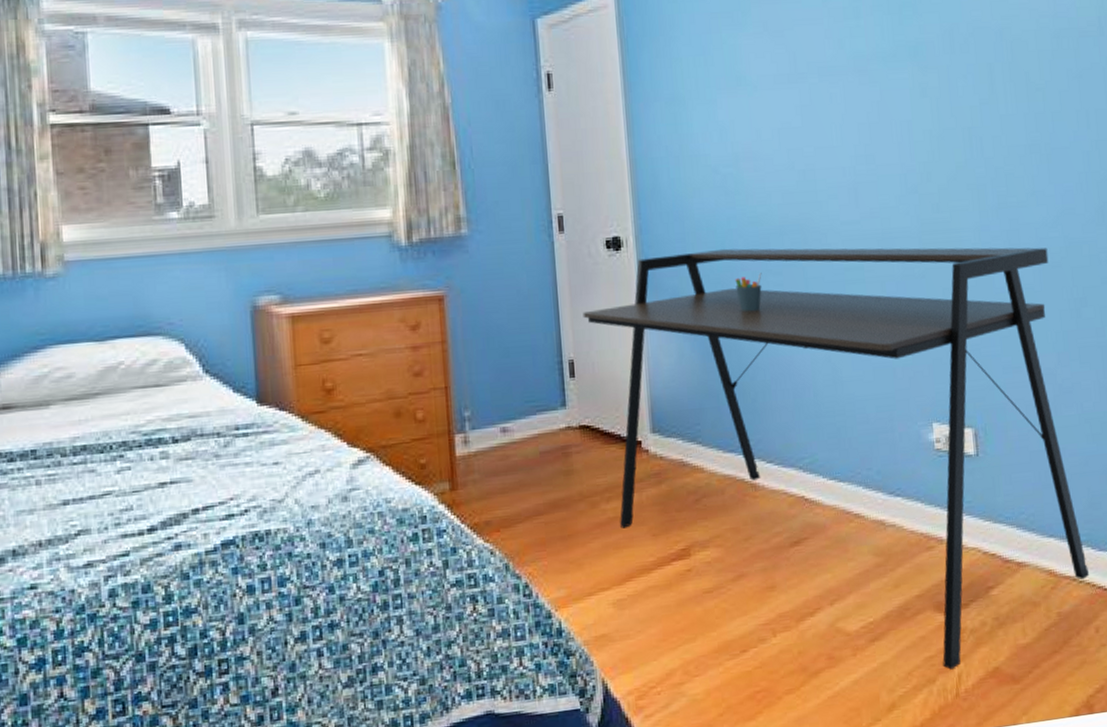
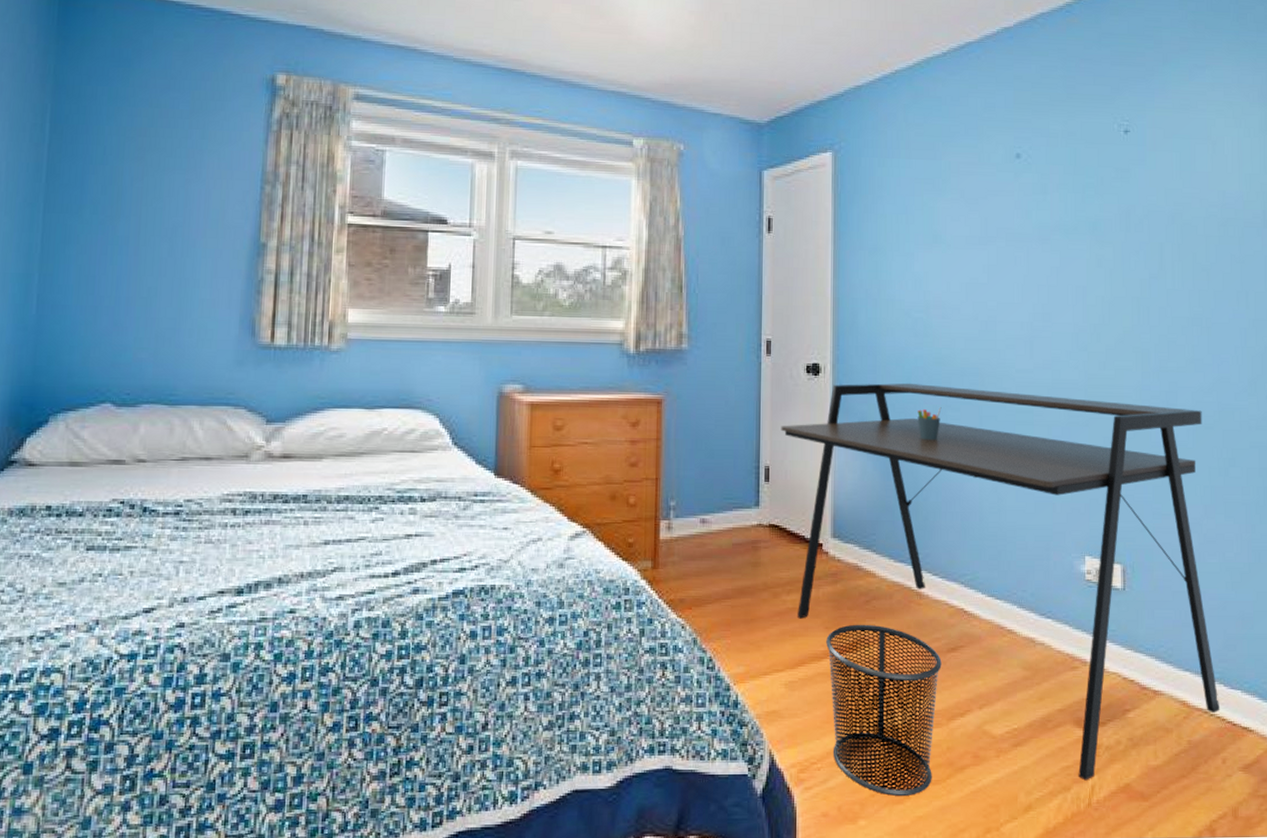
waste bin: none [655,525,785,713] -> present [826,624,942,797]

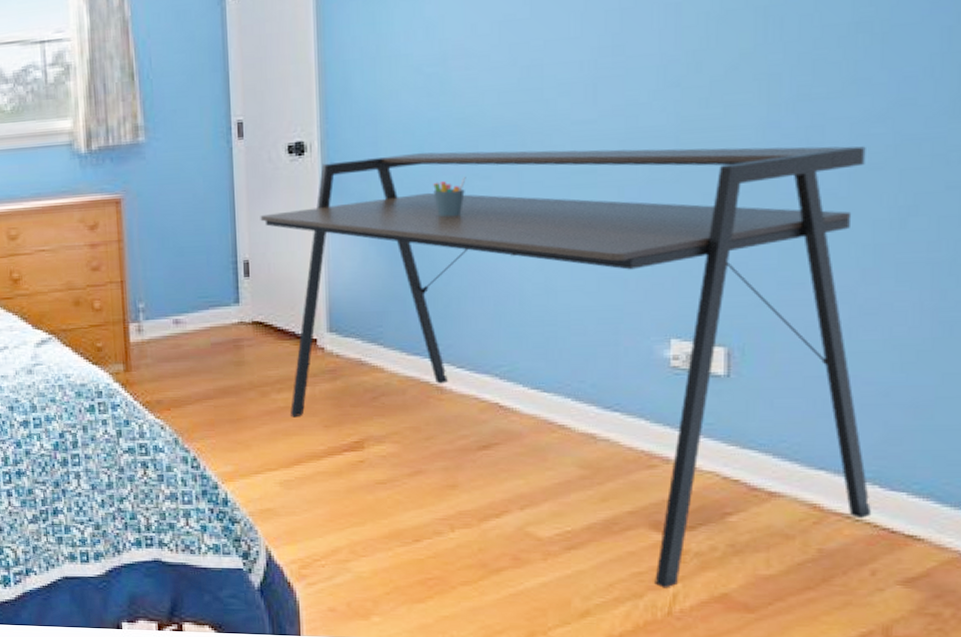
waste bin: present [826,624,942,797] -> none [326,422,471,596]

